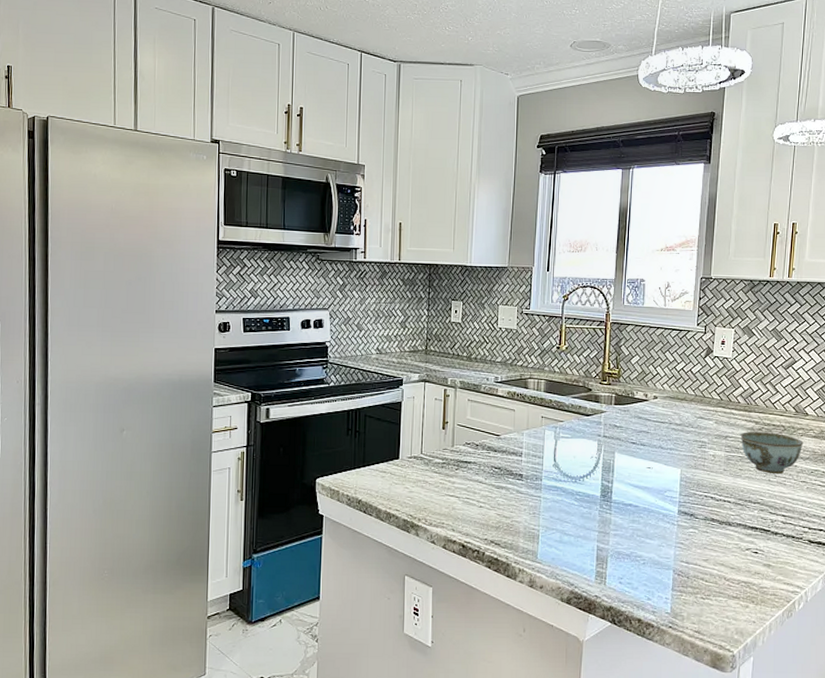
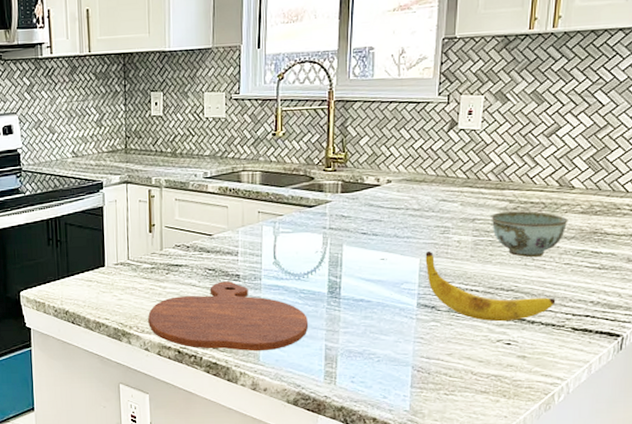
cutting board: none [436,480,583,549] -> present [148,281,309,352]
banana: none [685,463,795,532] -> present [425,252,556,322]

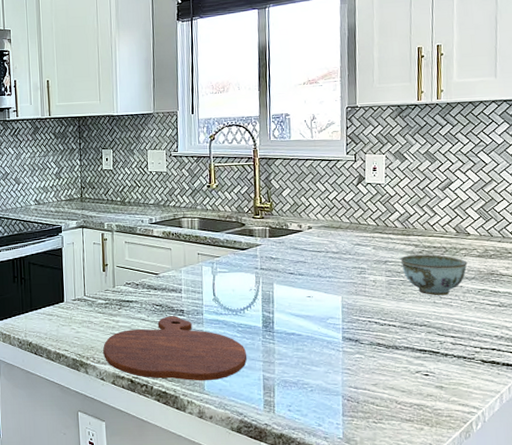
banana: present [425,252,556,322] -> none [346,290,465,355]

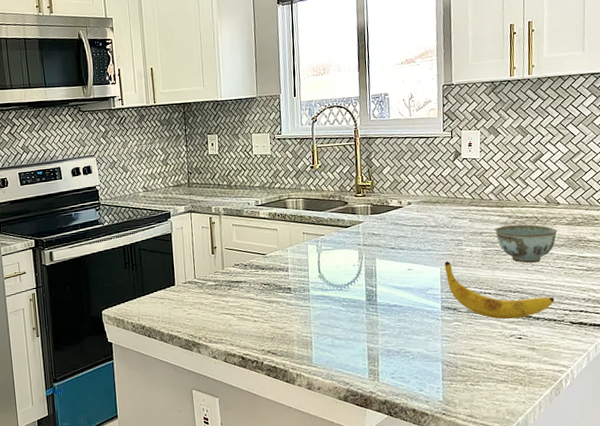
cutting board: present [103,316,248,381] -> none [214,293,352,355]
banana: none [346,290,465,355] -> present [444,261,555,320]

